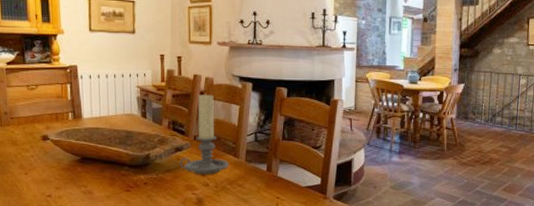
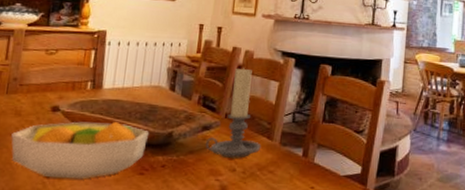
fruit bowl: none [12,146,130,196] -> present [11,121,150,179]

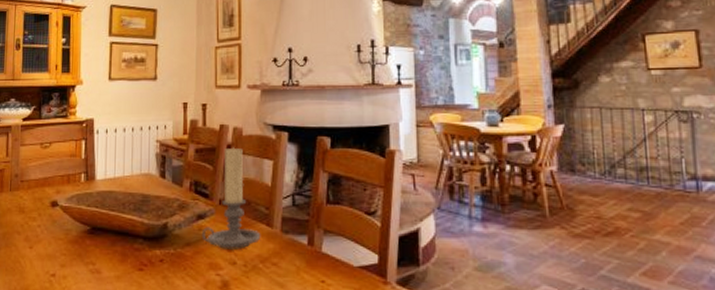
fruit bowl: present [11,121,150,179] -> none [18,213,145,276]

